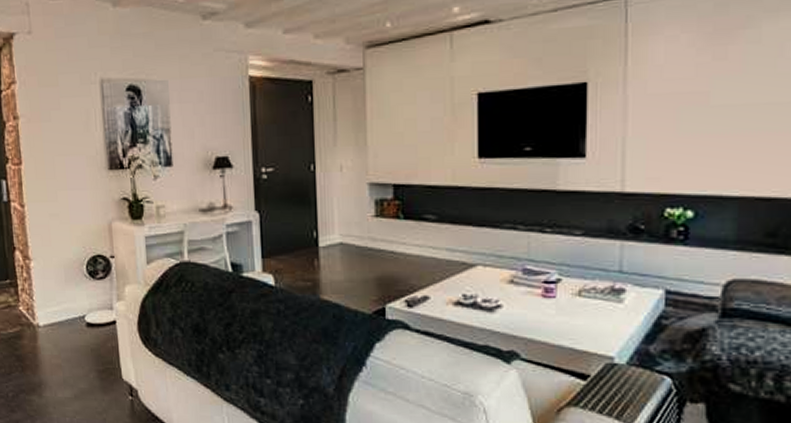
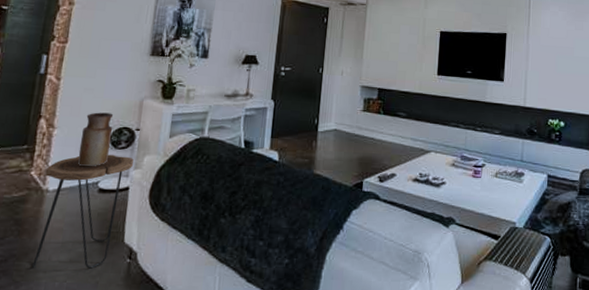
side table: none [32,286,115,405] -> present [32,154,134,269]
vase: none [57,240,89,300] -> present [77,112,114,167]

